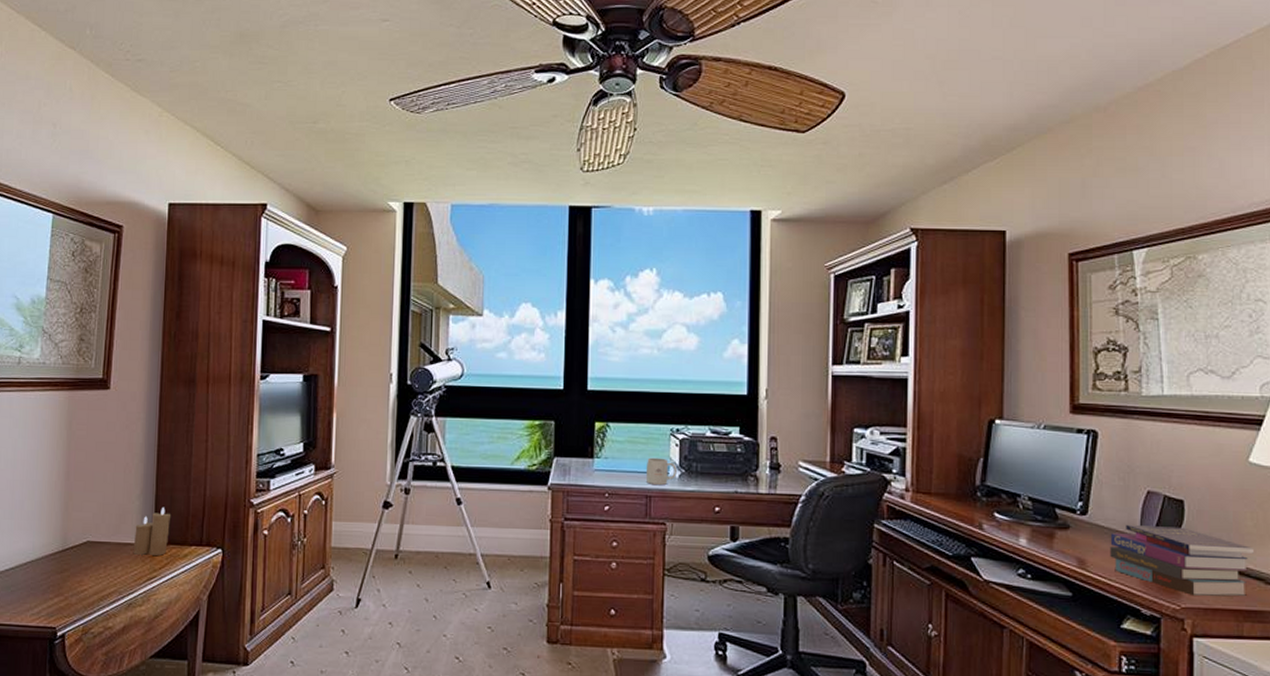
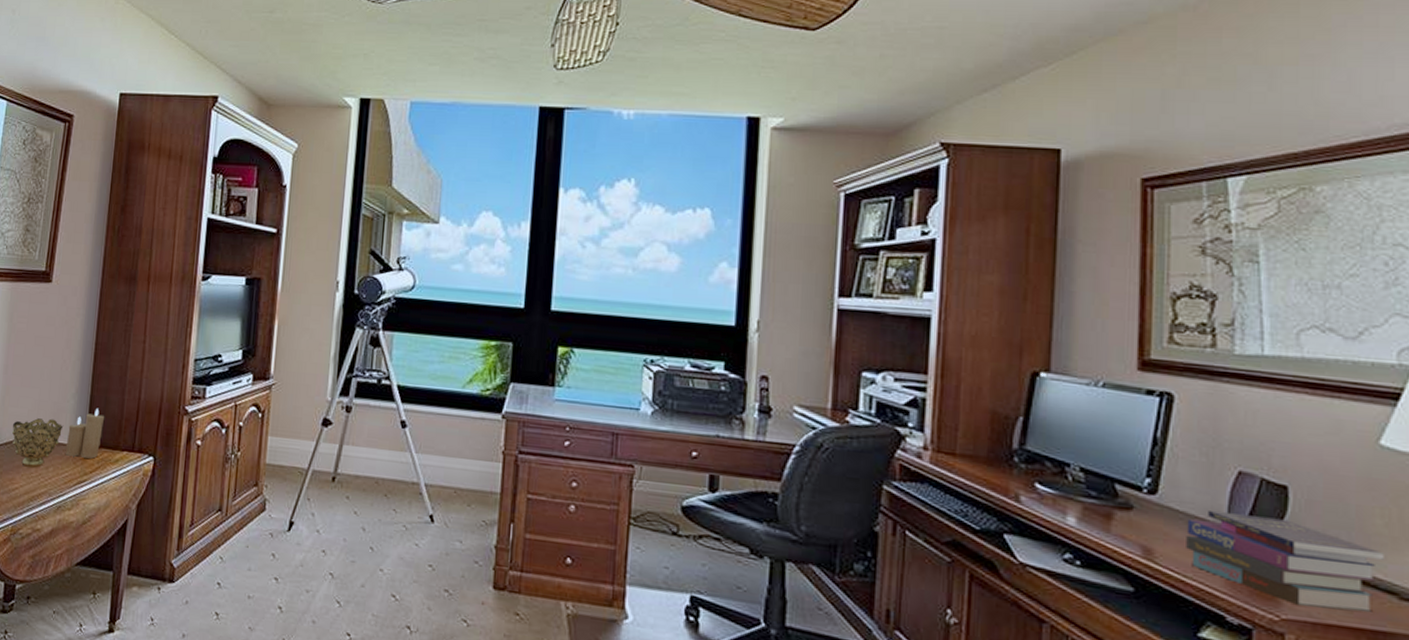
decorative bowl: none [78,520,130,570] -> present [12,418,64,469]
mug: present [645,457,676,486] -> none [613,390,649,423]

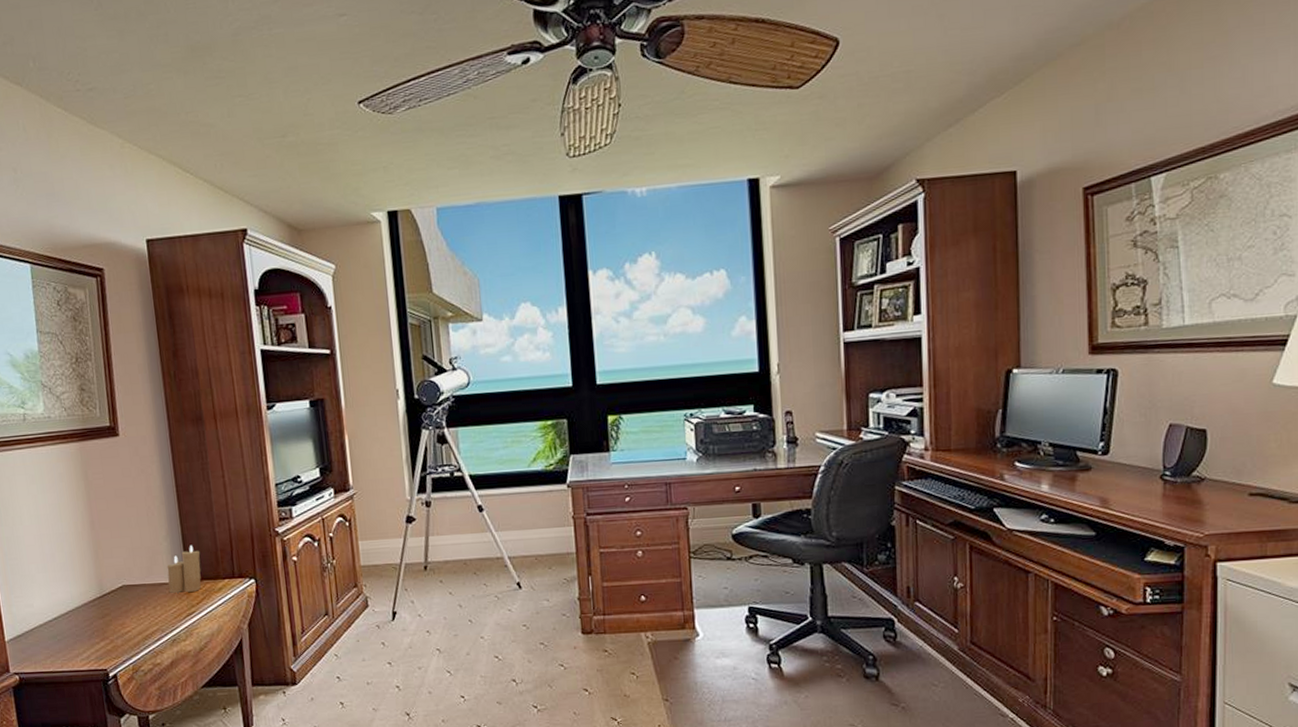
decorative bowl: present [12,418,64,469] -> none [112,562,162,611]
books: present [1186,510,1384,613] -> none [1132,456,1277,523]

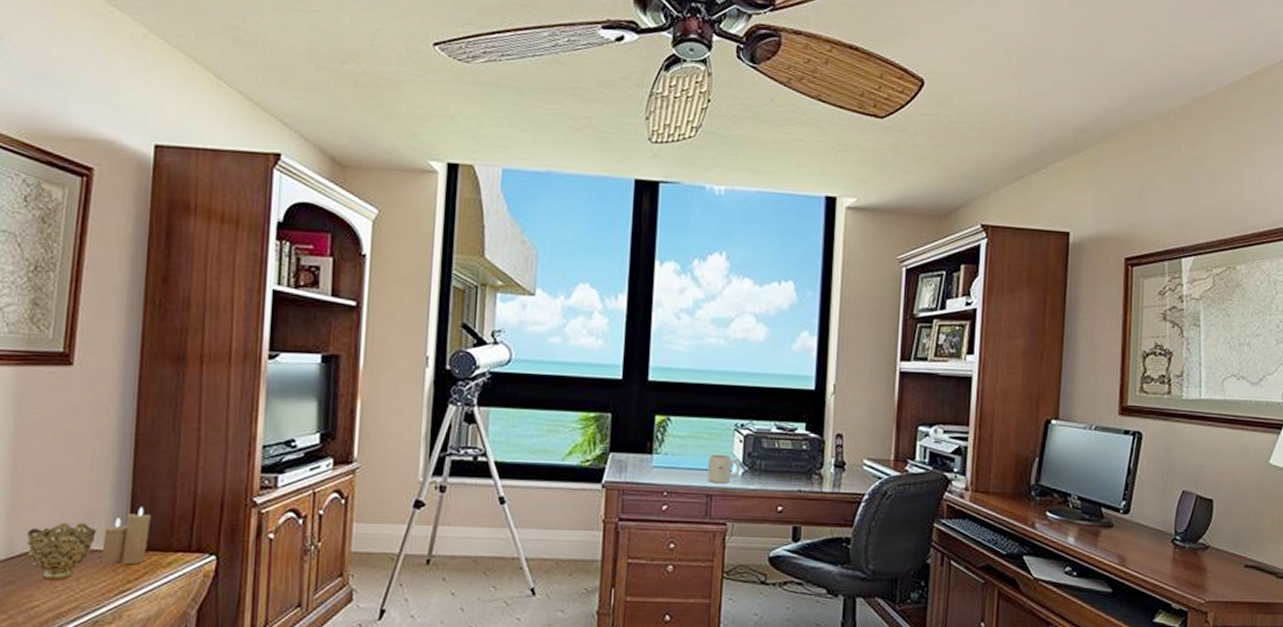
decorative bowl: none [112,562,162,611] -> present [27,522,98,582]
mug: none [662,444,694,472] -> present [707,454,740,484]

